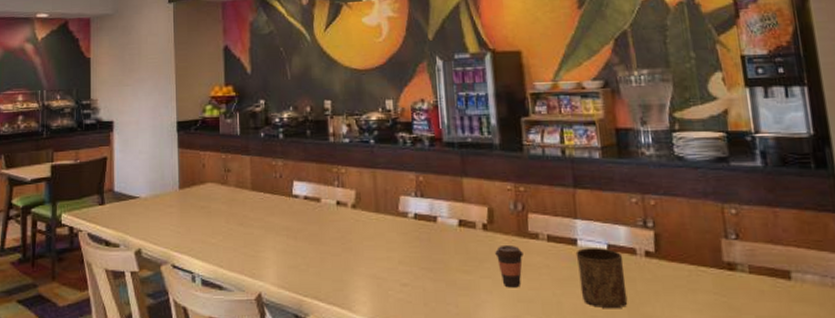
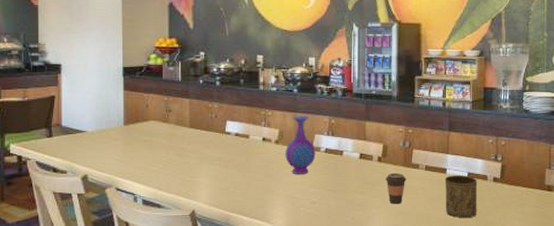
vase: none [365,172,403,247] -> present [285,116,316,174]

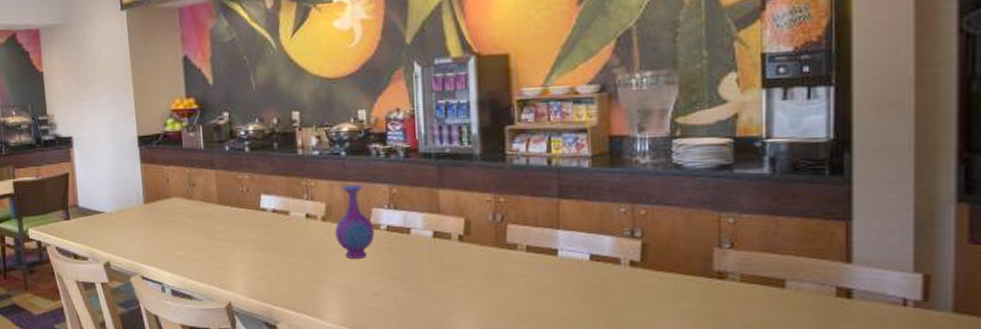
coffee cup: present [386,173,406,204] -> none [470,256,500,297]
cup: present [444,175,478,218] -> none [555,258,607,315]

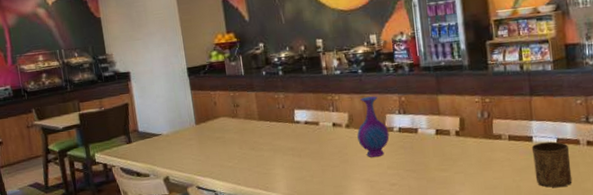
cup: none [555,258,607,315] -> present [531,141,572,188]

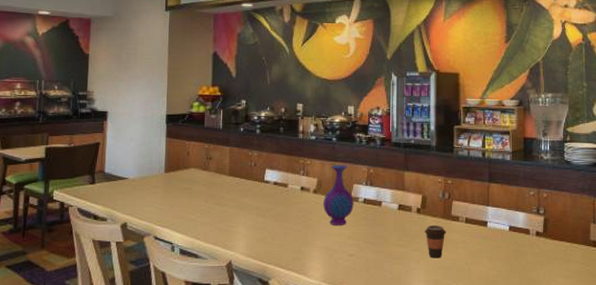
coffee cup: none [466,146,489,179] -> present [425,226,446,258]
cup: present [531,141,572,188] -> none [485,228,520,274]

